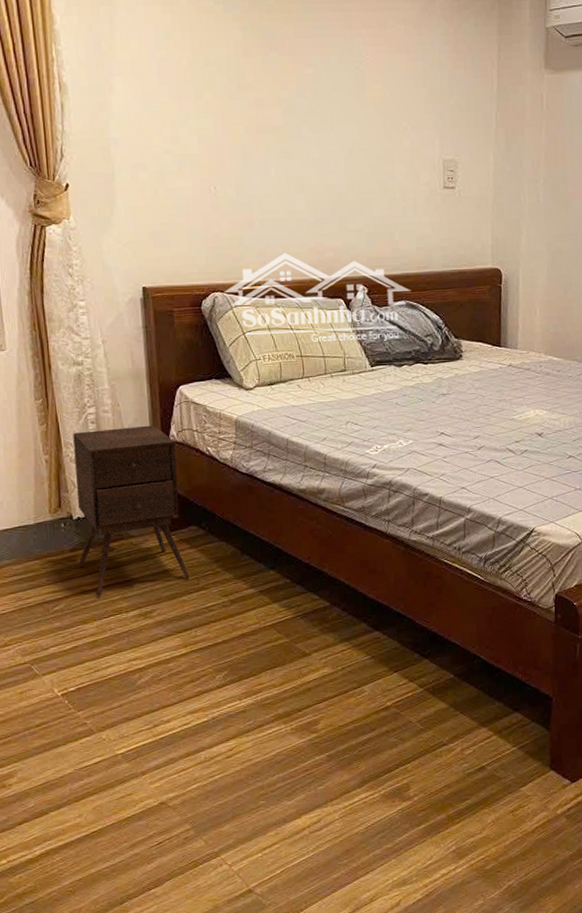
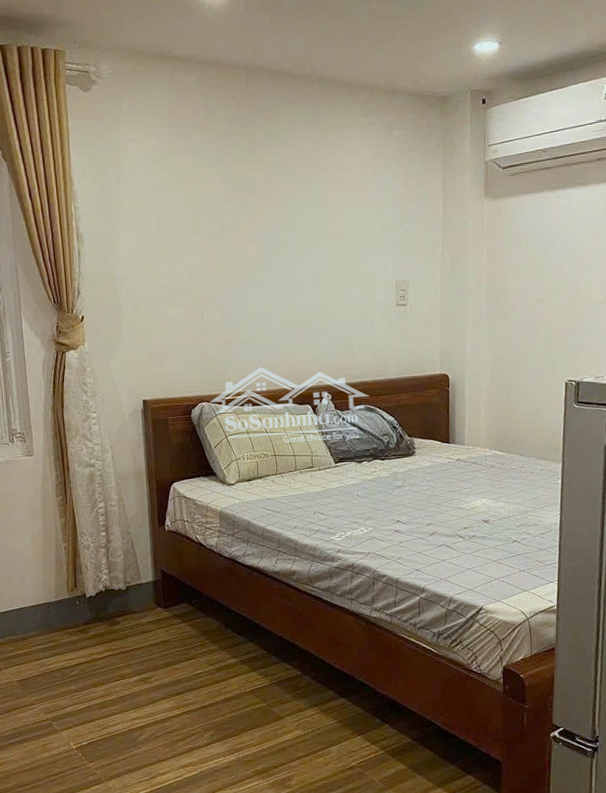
side table: present [73,425,190,596] -> none [86,516,182,663]

